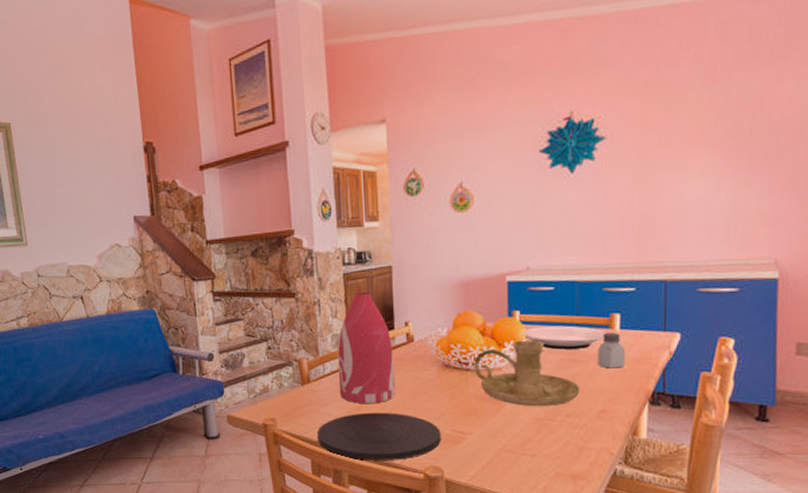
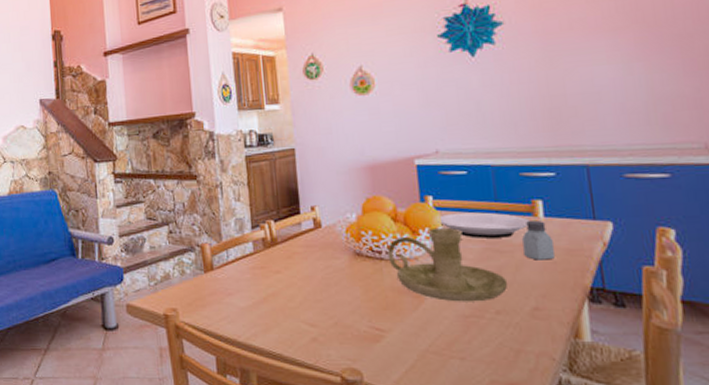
plate: present [317,412,441,460] -> none [222,304,358,360]
bottle: present [338,293,396,404] -> none [242,175,305,295]

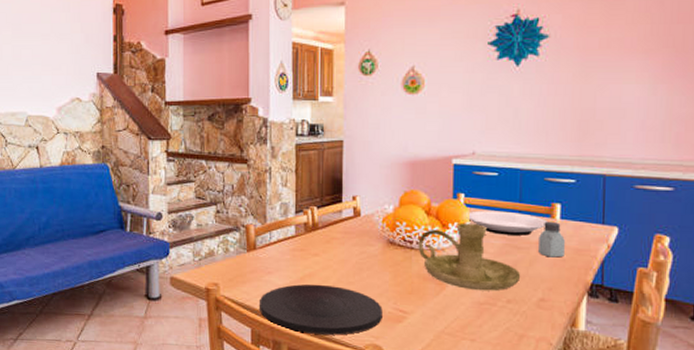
plate: none [222,304,358,360] -> present [260,284,383,335]

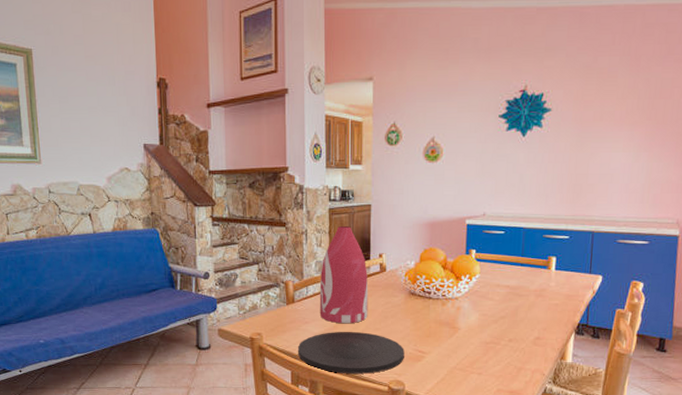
bottle: none [284,164,340,276] -> present [319,226,369,324]
candle holder: present [418,223,521,292] -> none [435,275,521,333]
plate: present [466,210,547,236] -> none [477,264,544,285]
saltshaker: present [538,221,565,258] -> none [536,272,558,303]

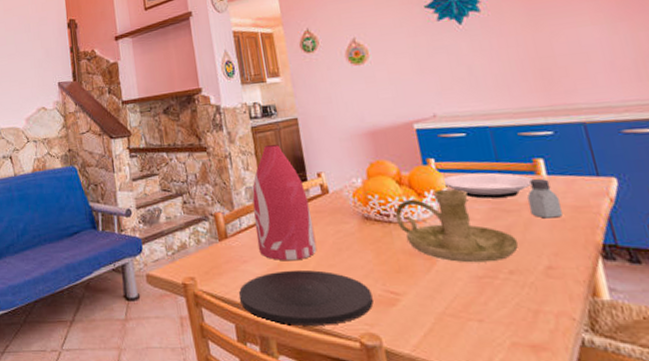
candle holder: none [435,275,521,333] -> present [394,189,519,263]
plate: none [477,264,544,285] -> present [441,172,533,199]
saltshaker: none [536,272,558,303] -> present [527,178,562,219]

